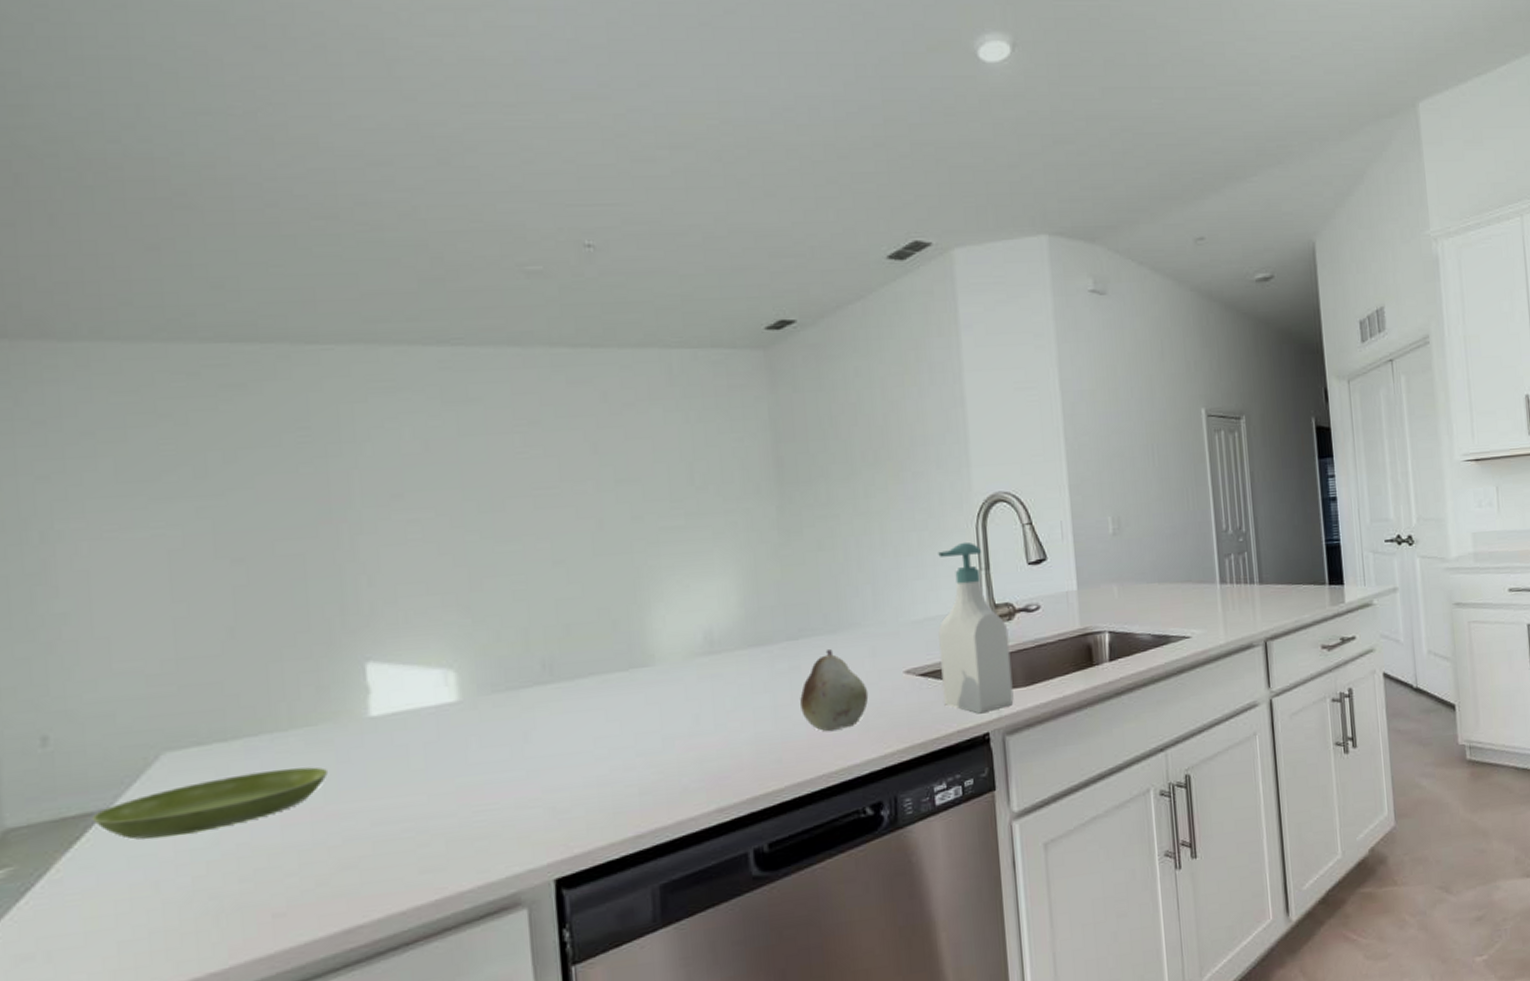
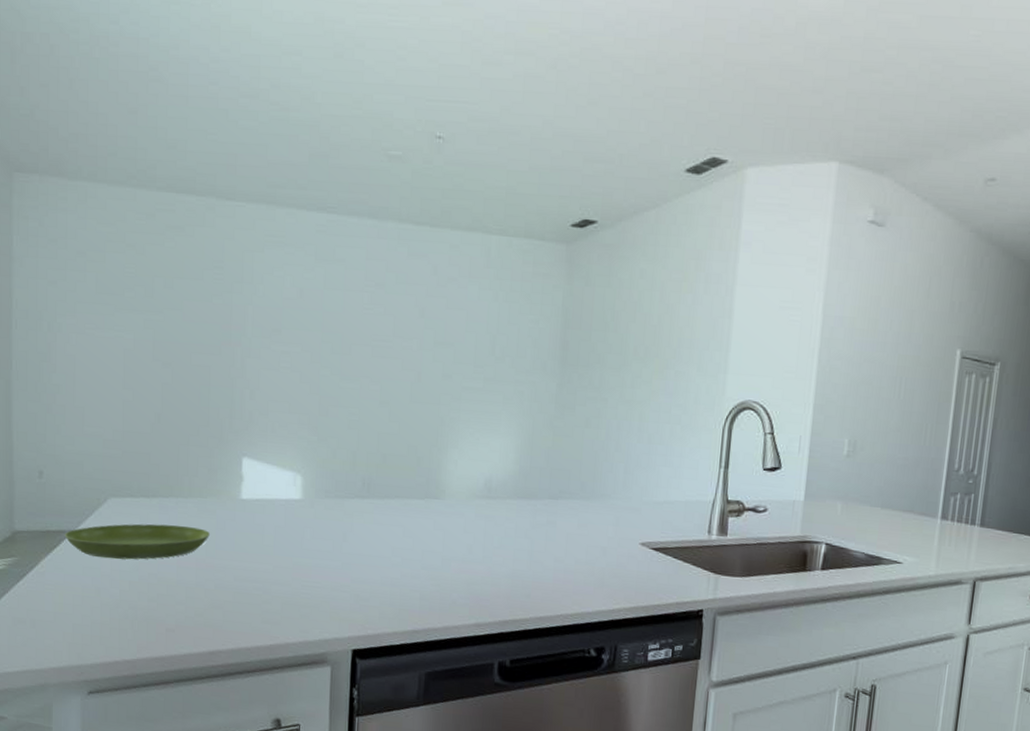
fruit: present [800,650,869,732] -> none [551,513,608,581]
soap bottle: present [938,542,1014,714] -> none [669,440,735,592]

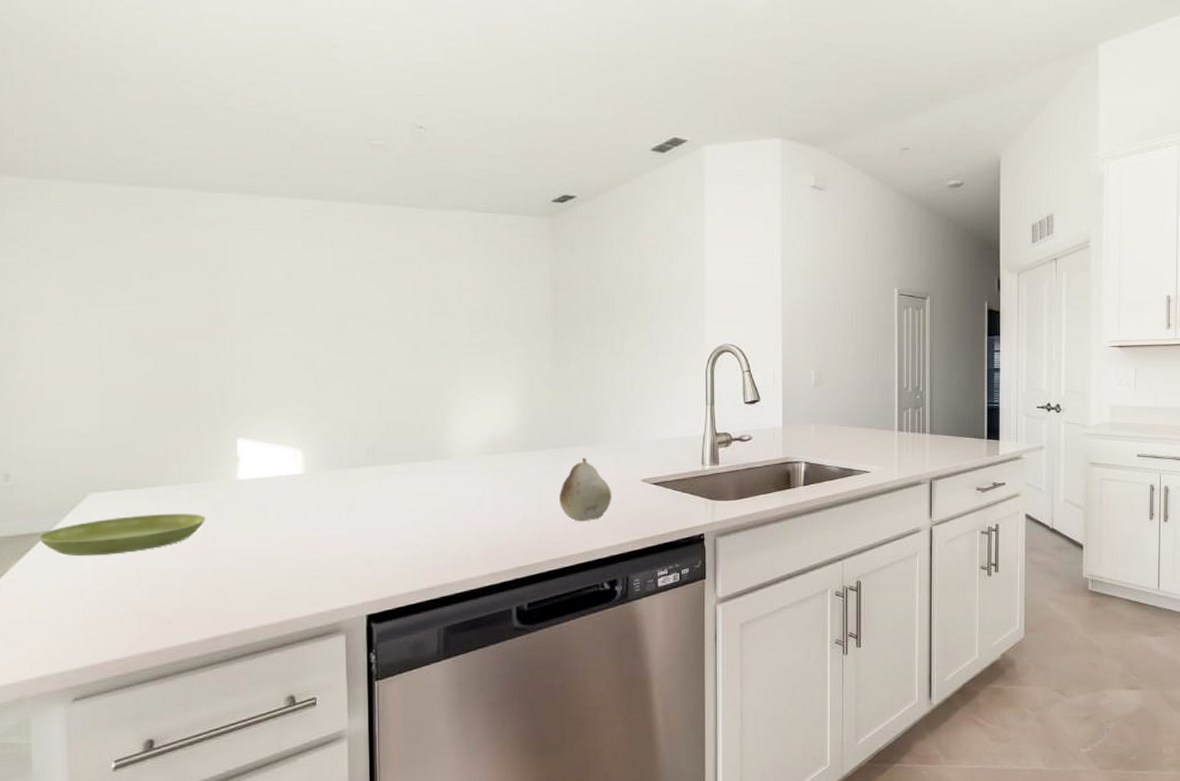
fruit: none [551,513,608,581] -> present [559,458,612,522]

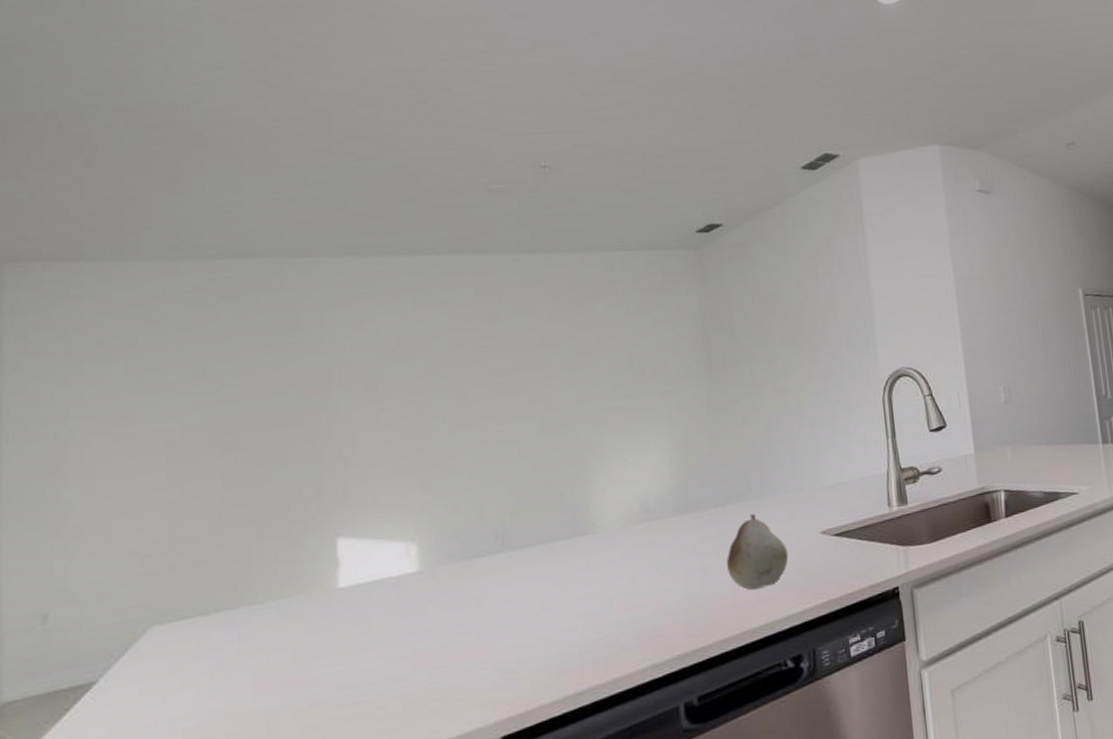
saucer: present [37,514,205,557] -> none [81,636,298,710]

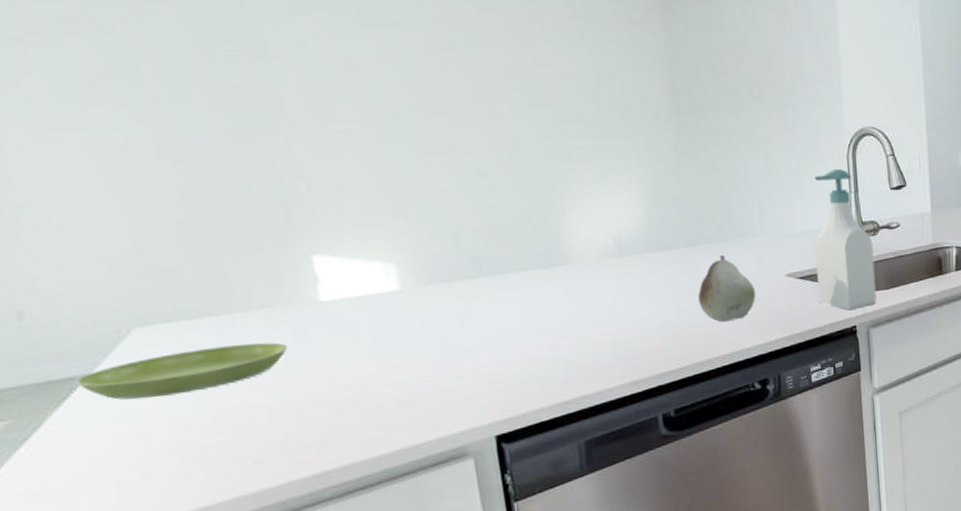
saucer: none [81,636,298,710] -> present [75,342,288,400]
soap bottle: none [849,413,921,570] -> present [814,168,877,311]

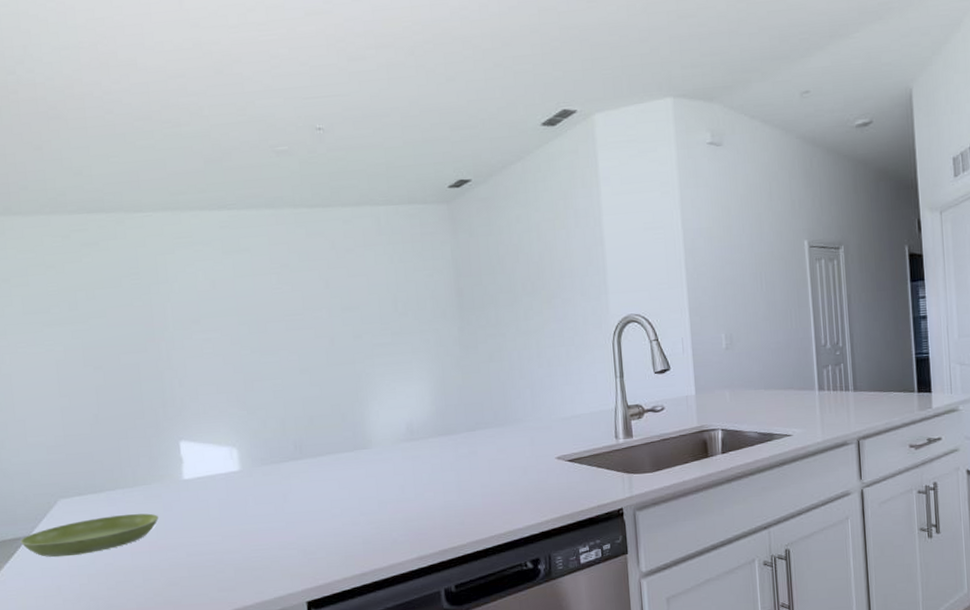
fruit: present [698,255,756,323] -> none [477,439,529,503]
soap bottle: present [814,168,877,311] -> none [582,355,643,493]

